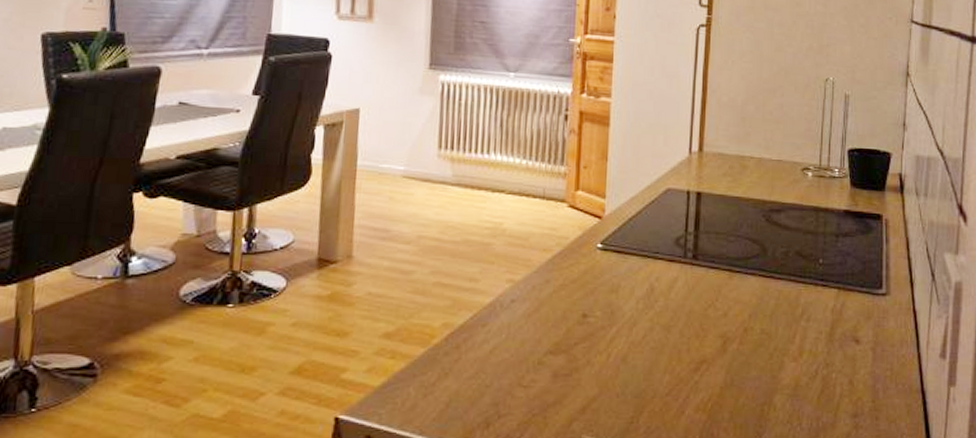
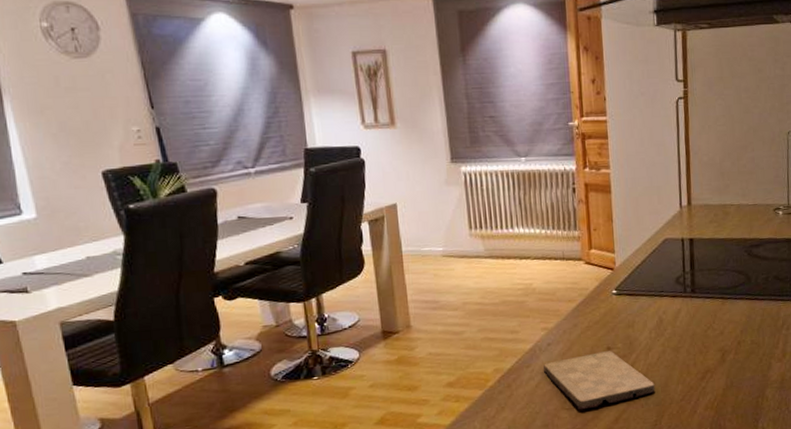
cutting board: none [501,319,636,390] -> present [543,351,655,410]

